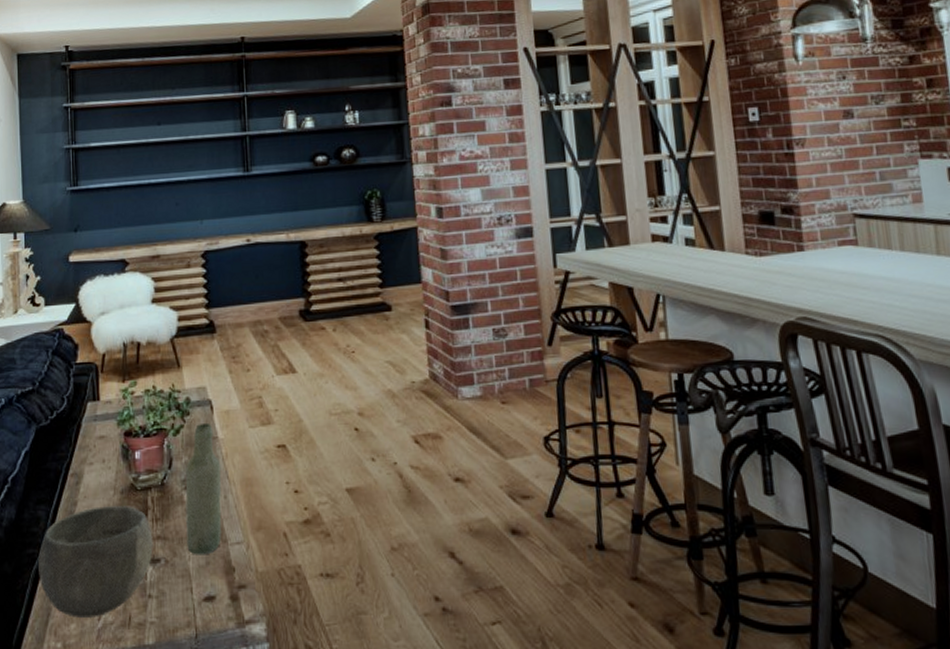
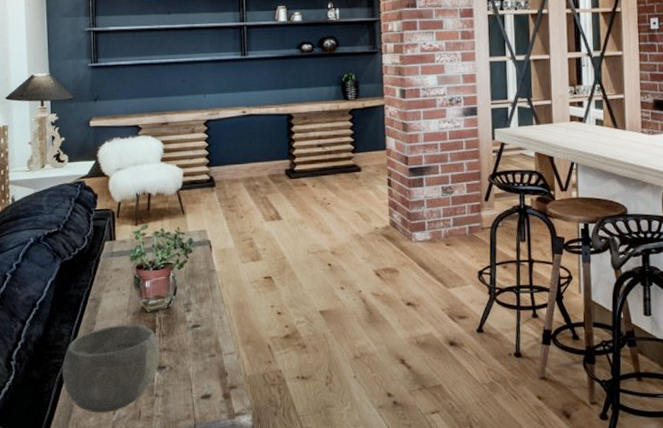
bottle: present [185,422,222,555] -> none [187,258,218,363]

